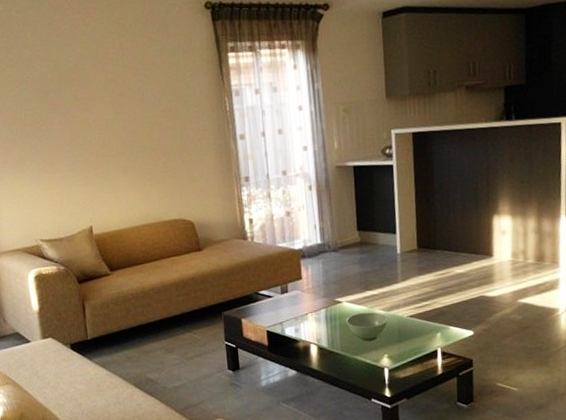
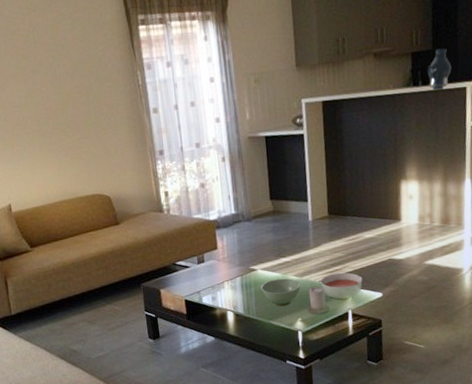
candle: none [394,322,418,353] -> present [307,286,330,316]
bowl: none [408,308,453,338] -> present [320,272,363,301]
vase: none [520,83,546,126] -> present [427,48,452,91]

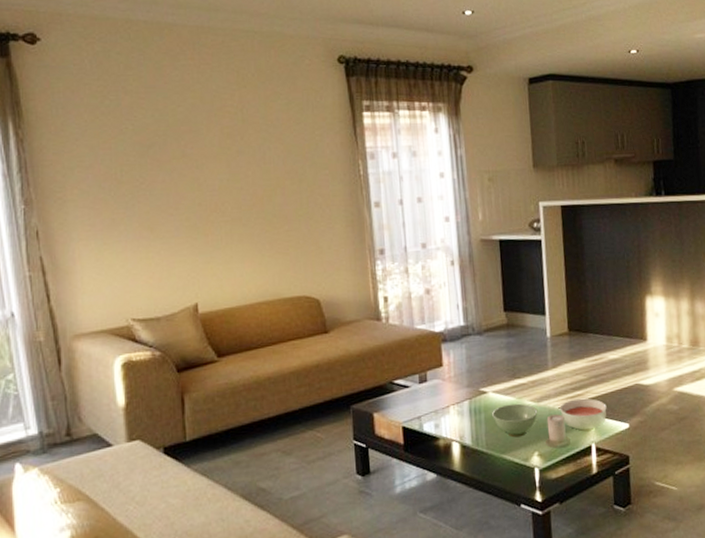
vase: present [427,48,452,91] -> none [669,159,694,202]

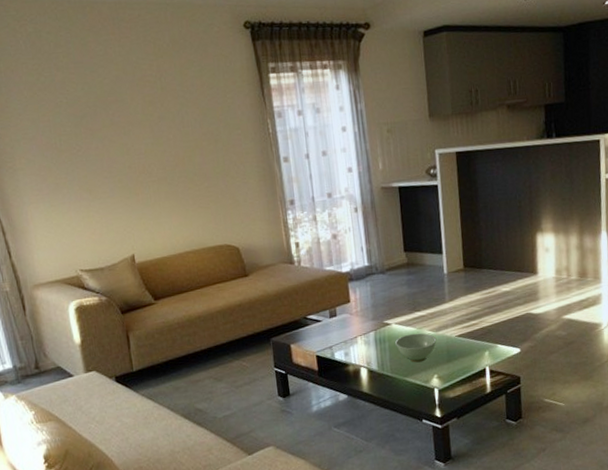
candle: present [544,414,570,450] -> none [443,341,467,372]
bowl: present [560,398,607,432] -> none [456,327,500,357]

